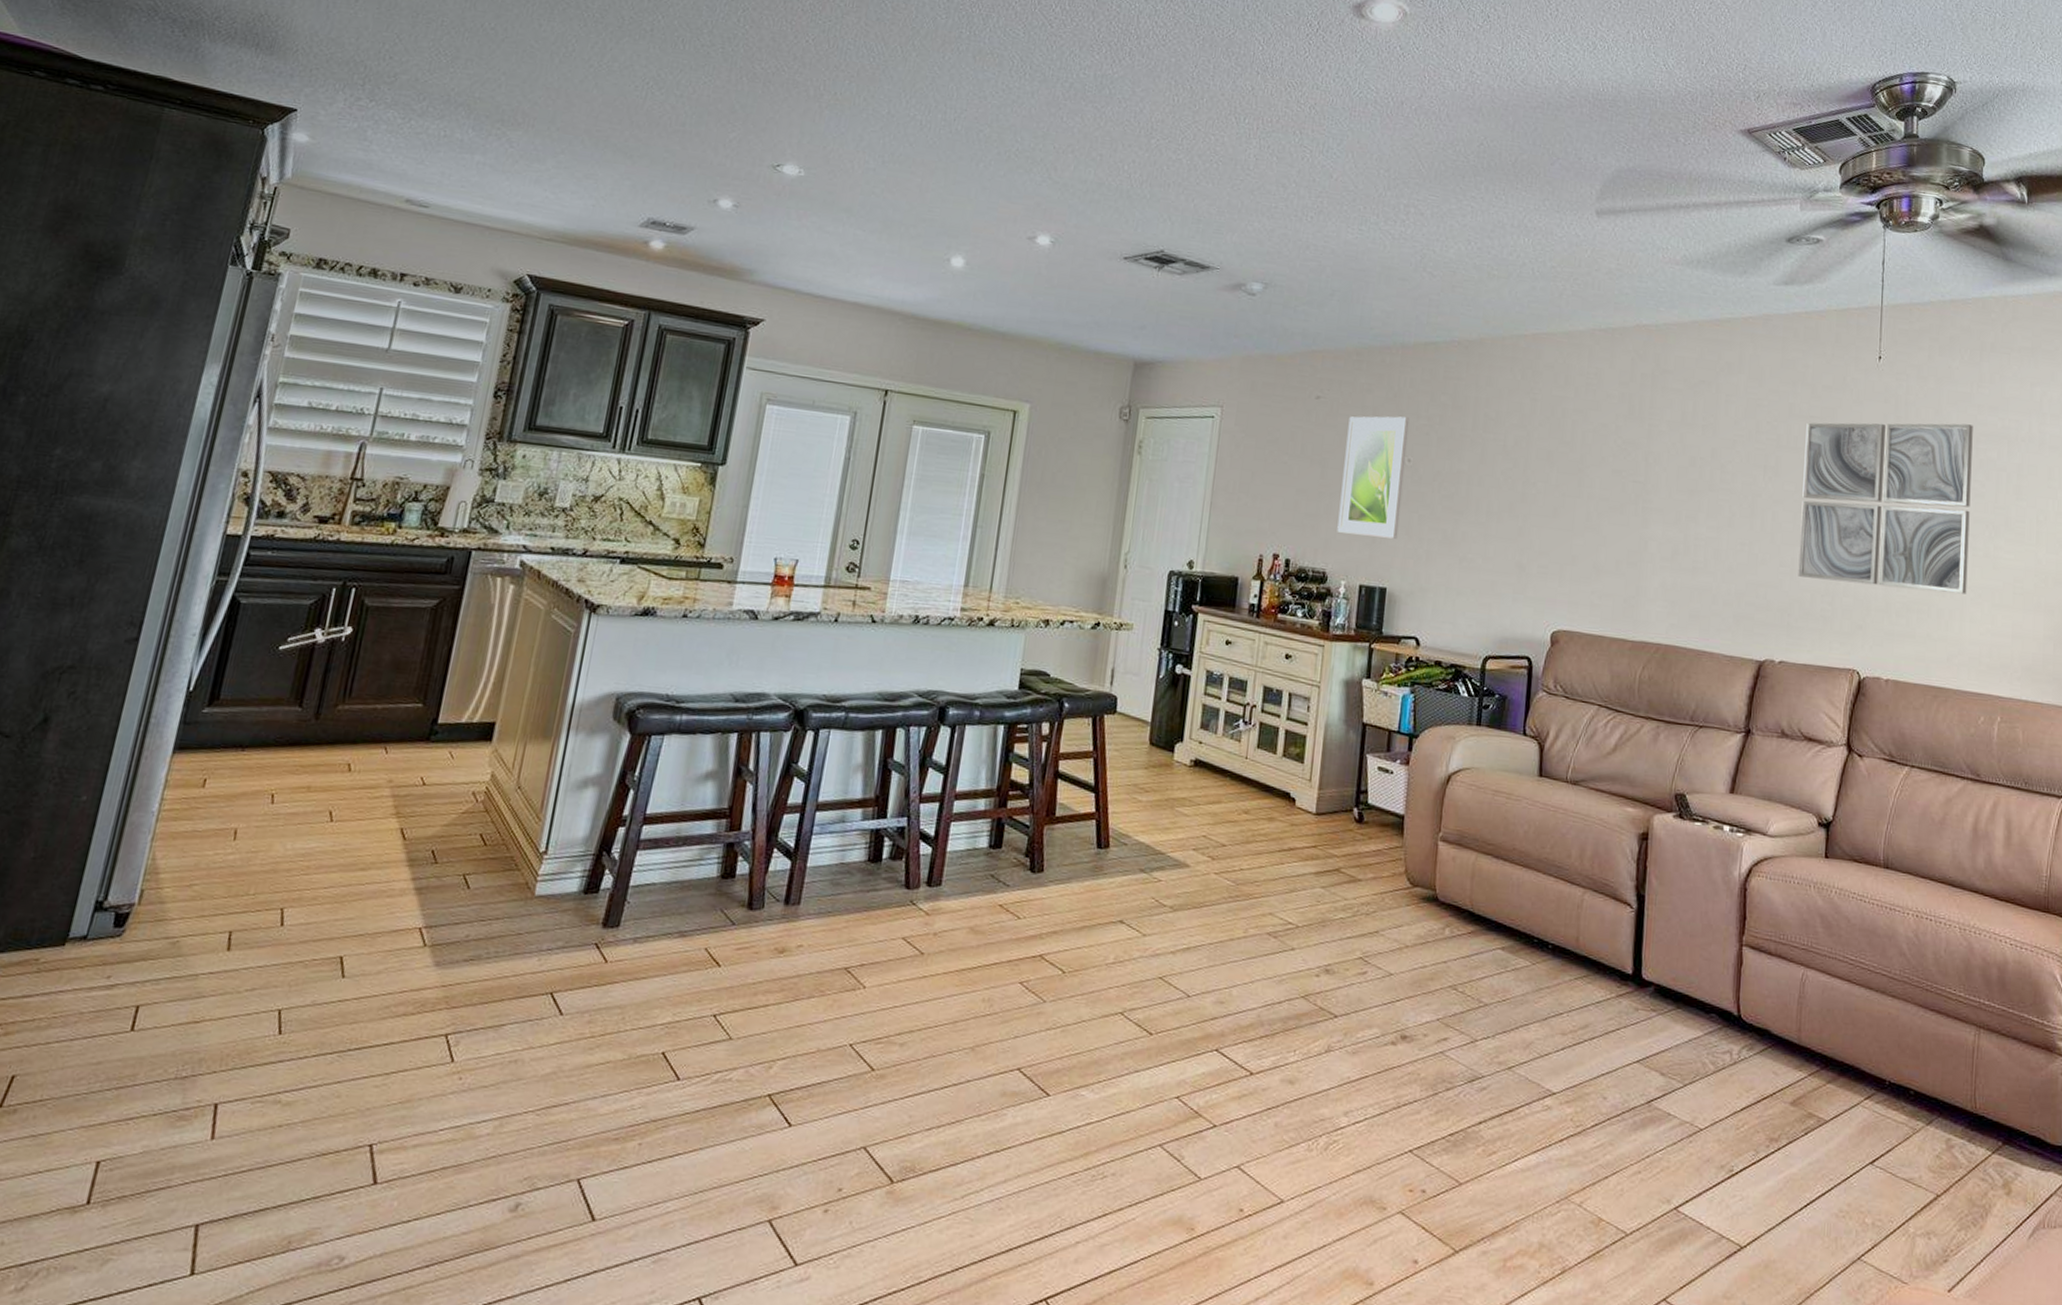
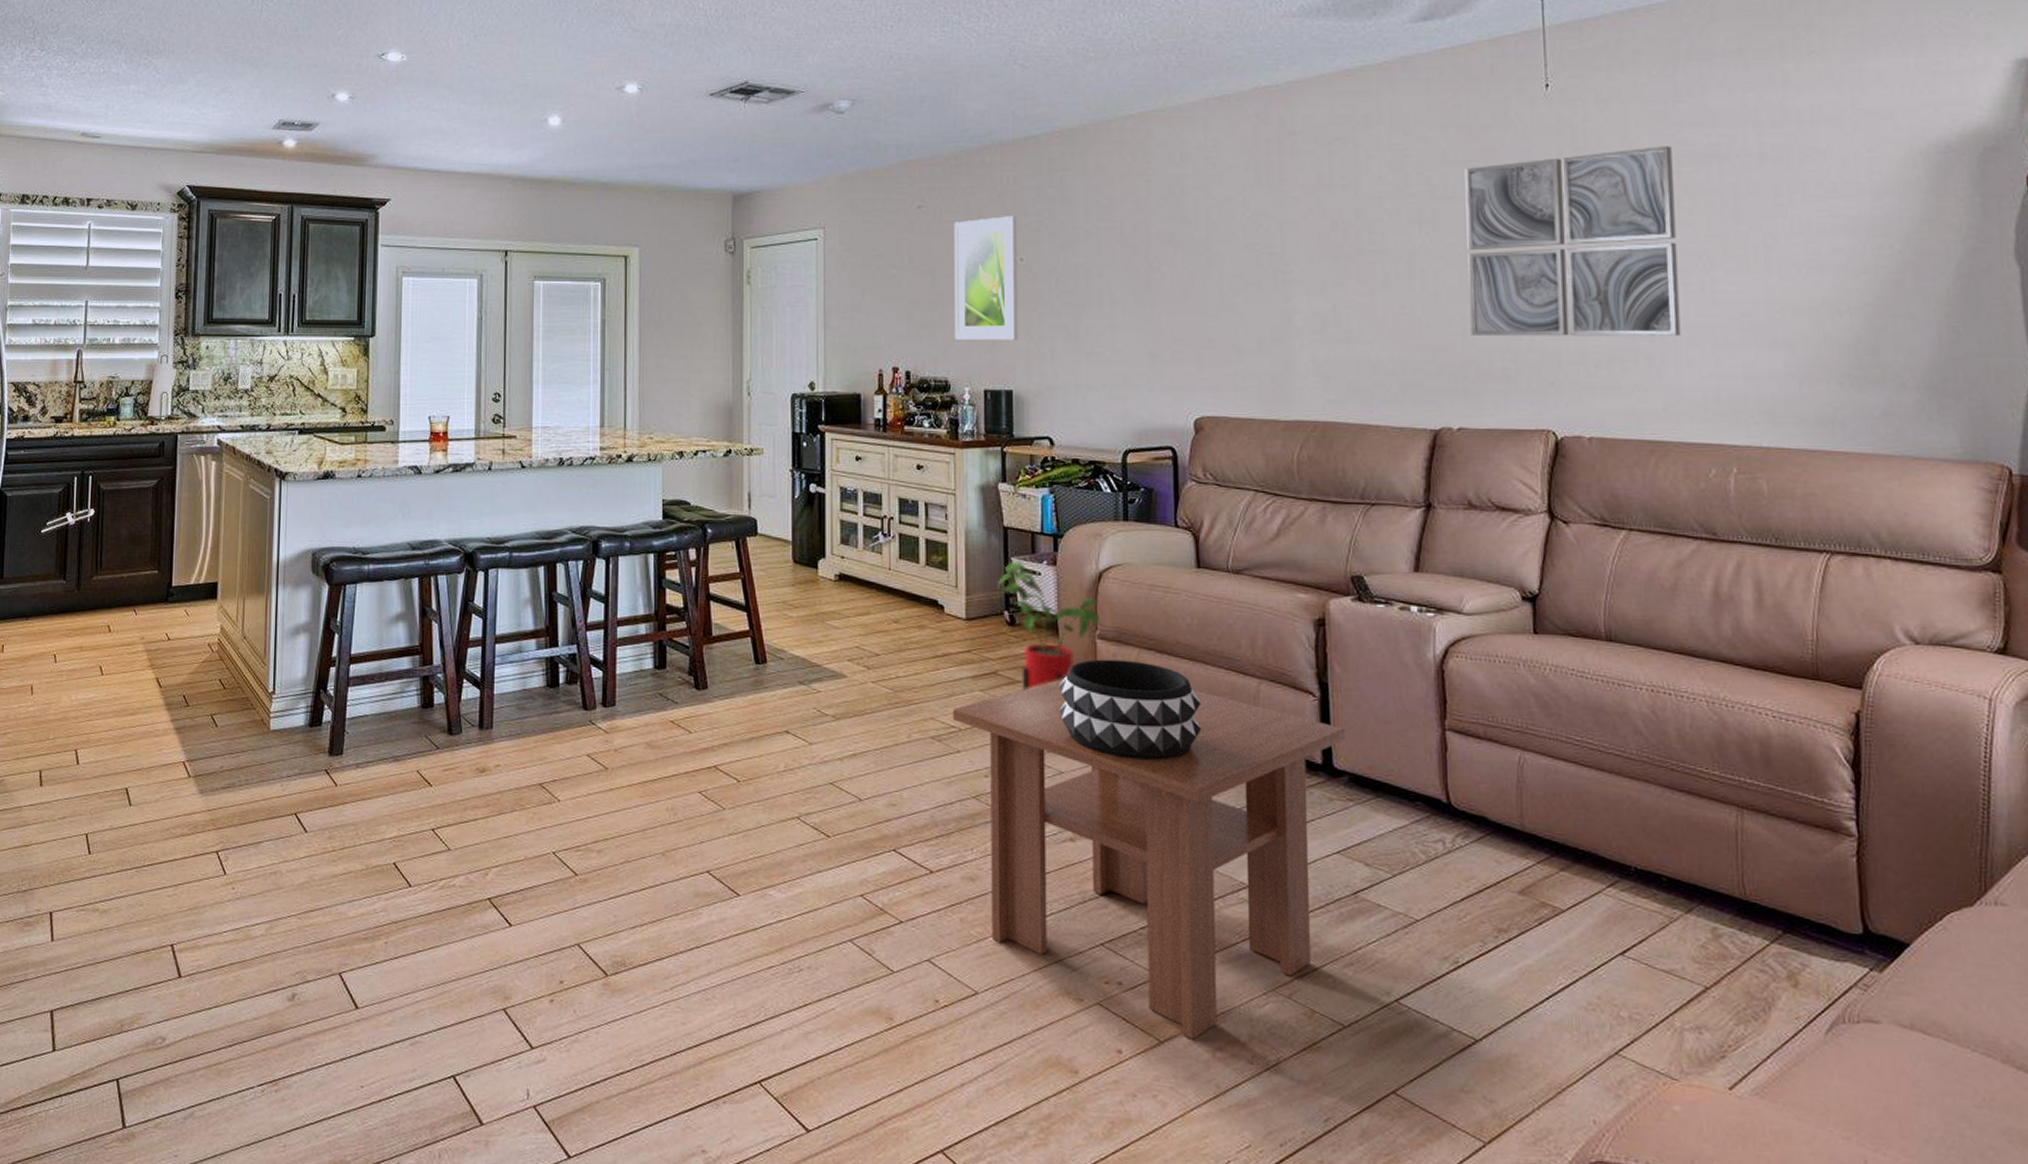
coffee table: none [1291,879,1656,1249] -> present [952,679,1346,1040]
house plant: none [1349,757,1445,890] -> present [996,560,1100,691]
decorative bowl: none [1395,861,1530,965] -> present [1058,659,1202,760]

